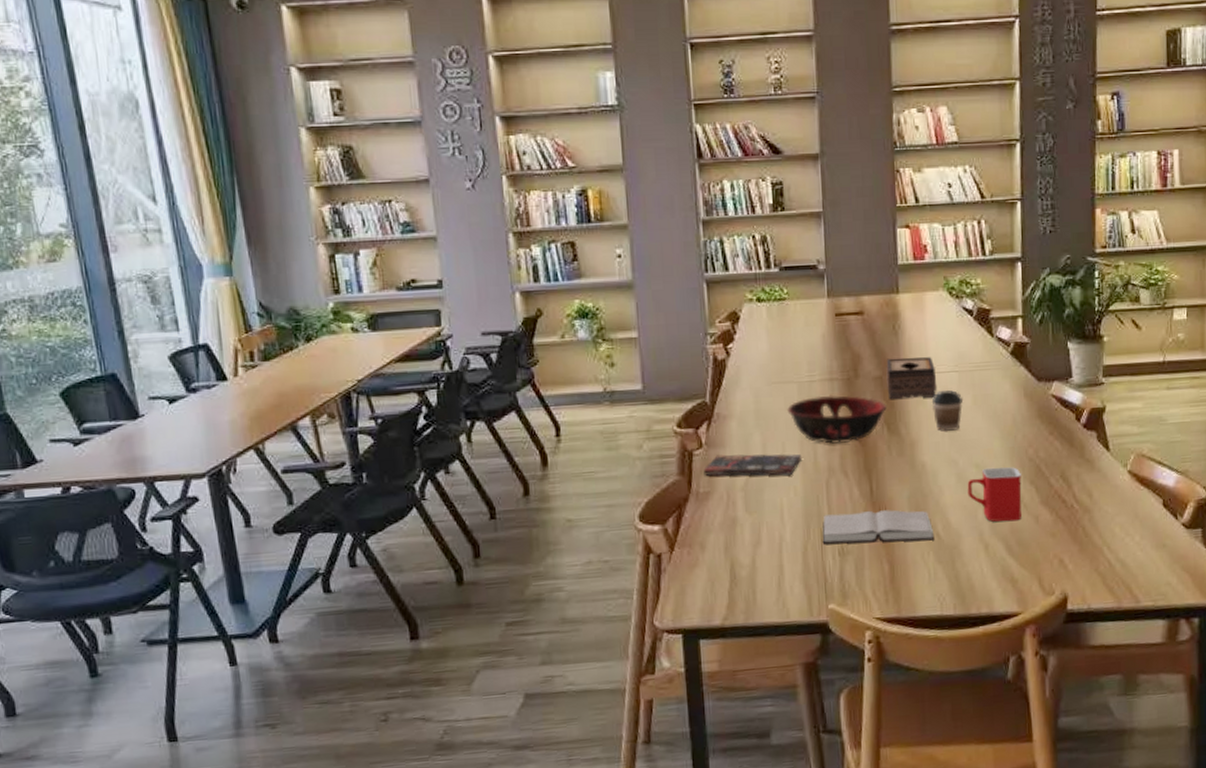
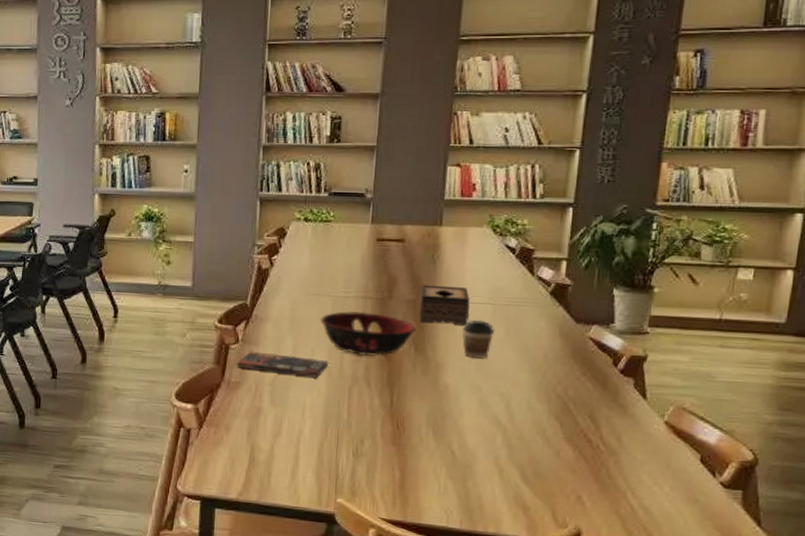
hardback book: present [822,510,935,545] -> none [338,418,449,457]
mug: present [967,467,1022,522] -> none [488,397,548,452]

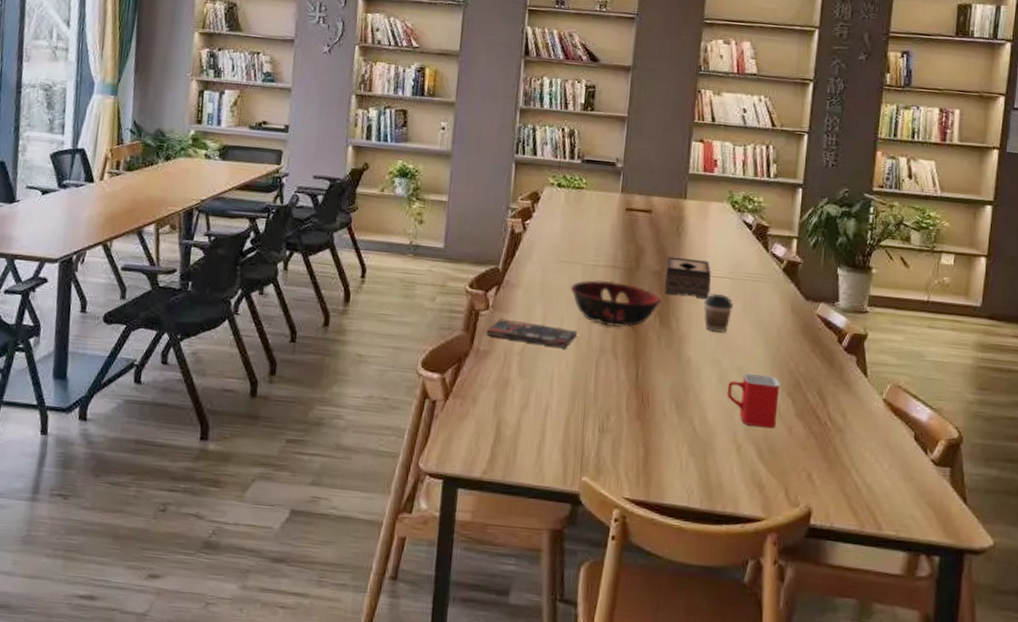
mug: none [488,397,548,452] -> present [727,372,781,429]

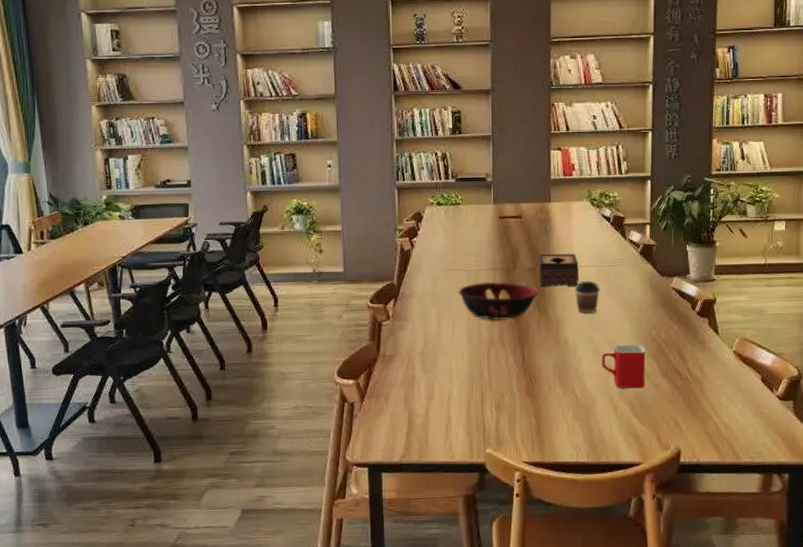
book: present [486,318,577,348] -> none [390,326,468,344]

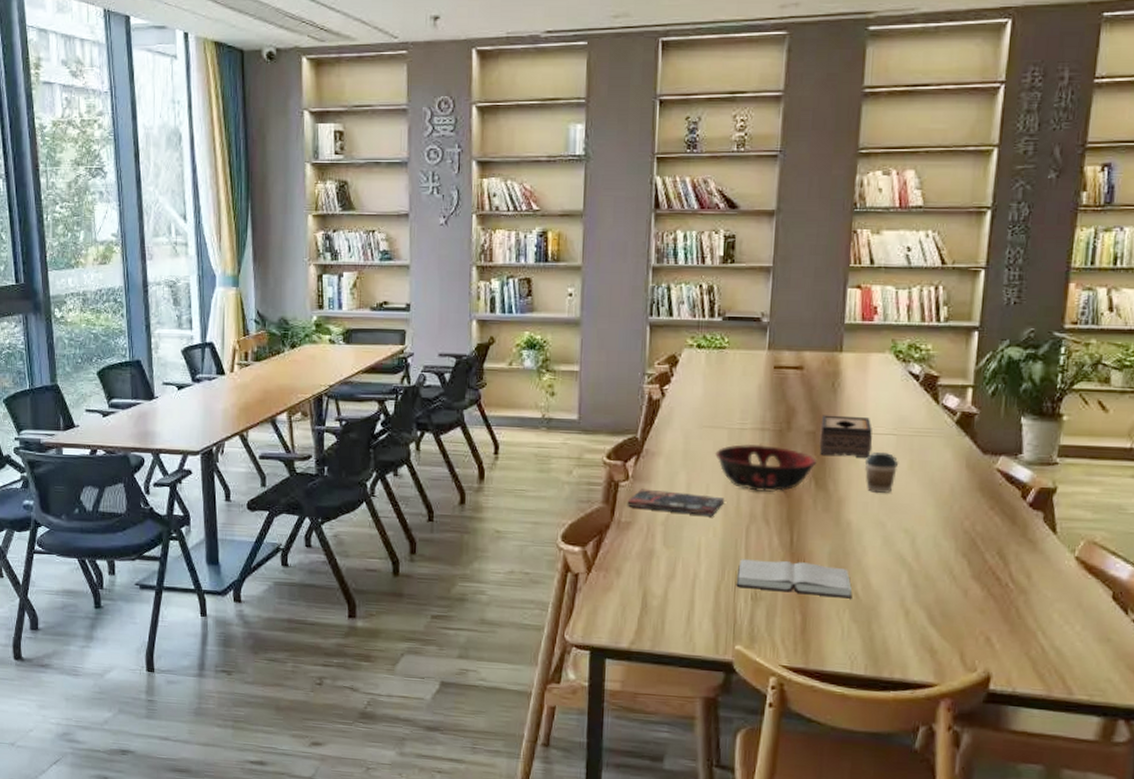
book: none [390,326,468,344] -> present [627,488,724,516]
hardback book: none [483,375,574,402] -> present [736,559,853,599]
mug: present [601,344,647,389] -> none [892,534,955,592]

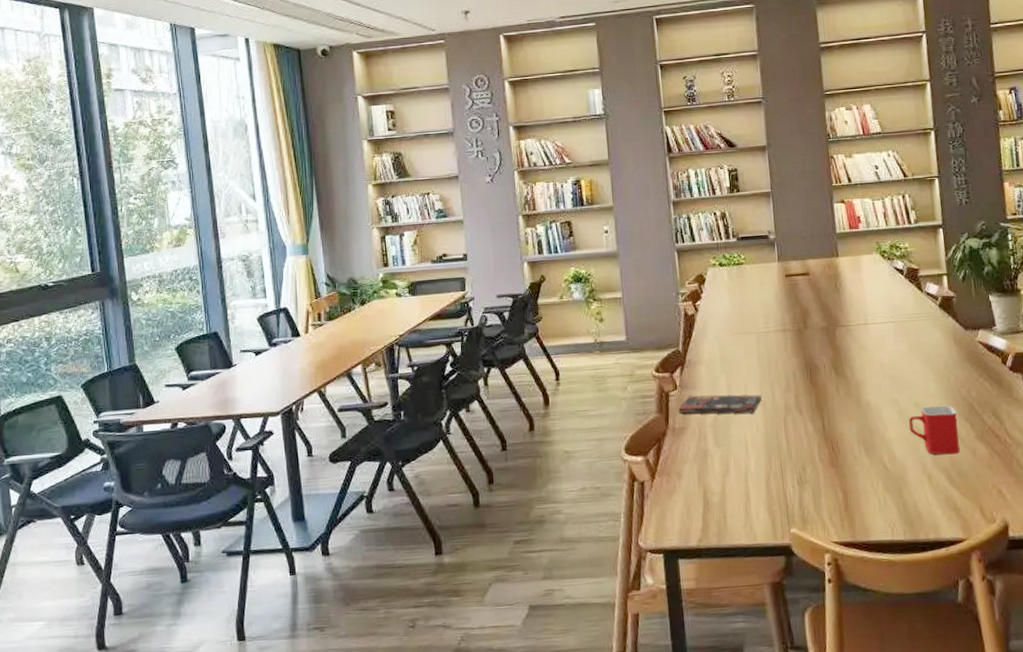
decorative bowl: present [715,443,817,492] -> none [748,343,833,386]
hardback book: present [736,559,853,599] -> none [782,443,883,475]
tissue box: present [819,415,873,458] -> none [831,310,876,347]
coffee cup: present [864,452,898,494] -> none [872,338,900,375]
mug: none [892,534,955,592] -> present [908,405,960,455]

